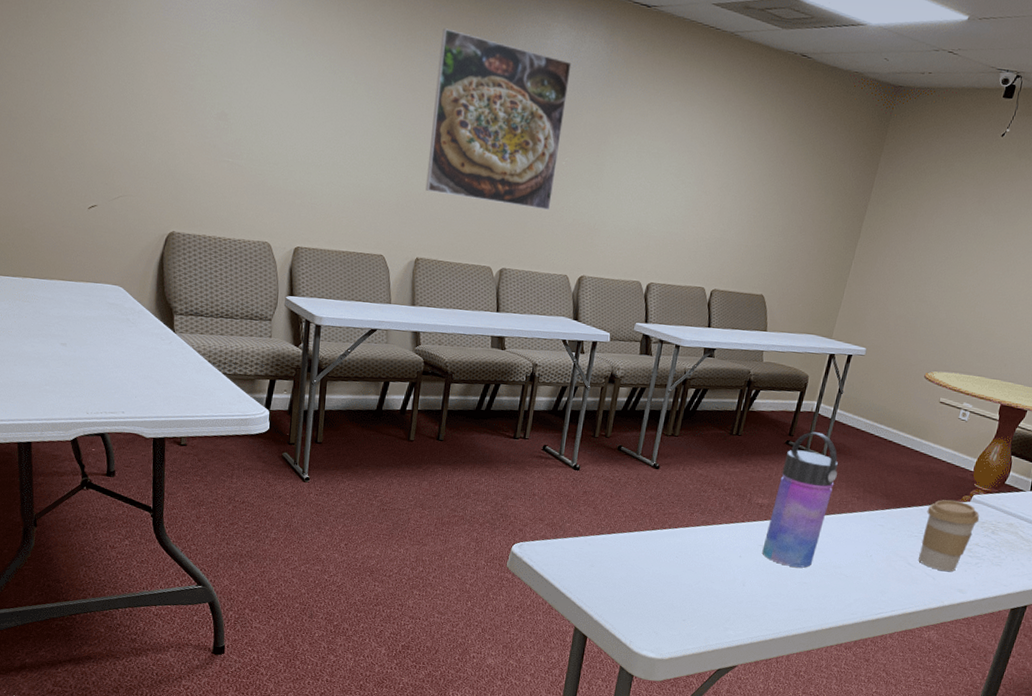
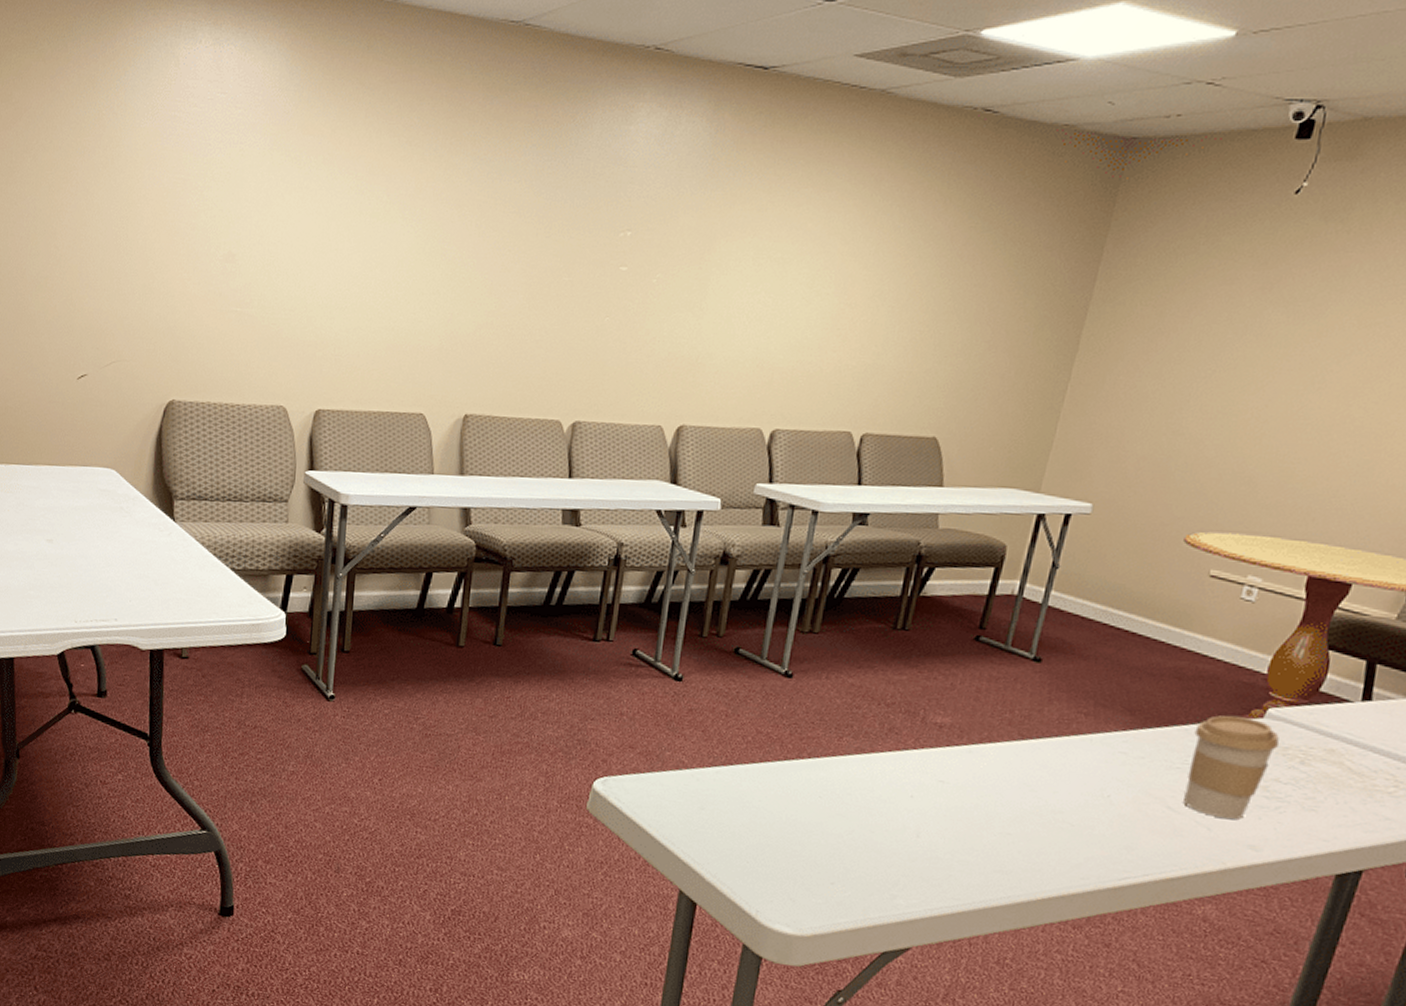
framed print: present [425,28,572,211] -> none [475,124,663,344]
water bottle: present [762,432,839,568] -> none [944,622,1055,813]

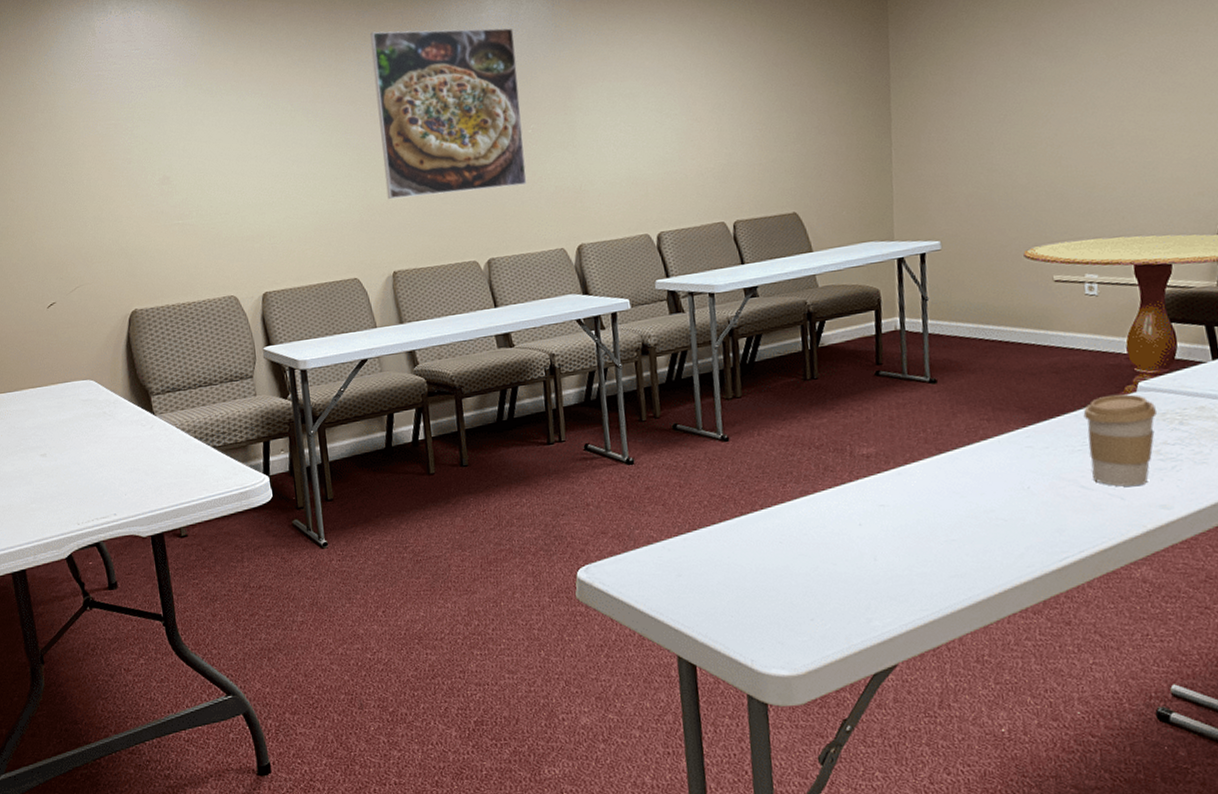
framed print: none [475,124,663,344] -> present [369,28,527,199]

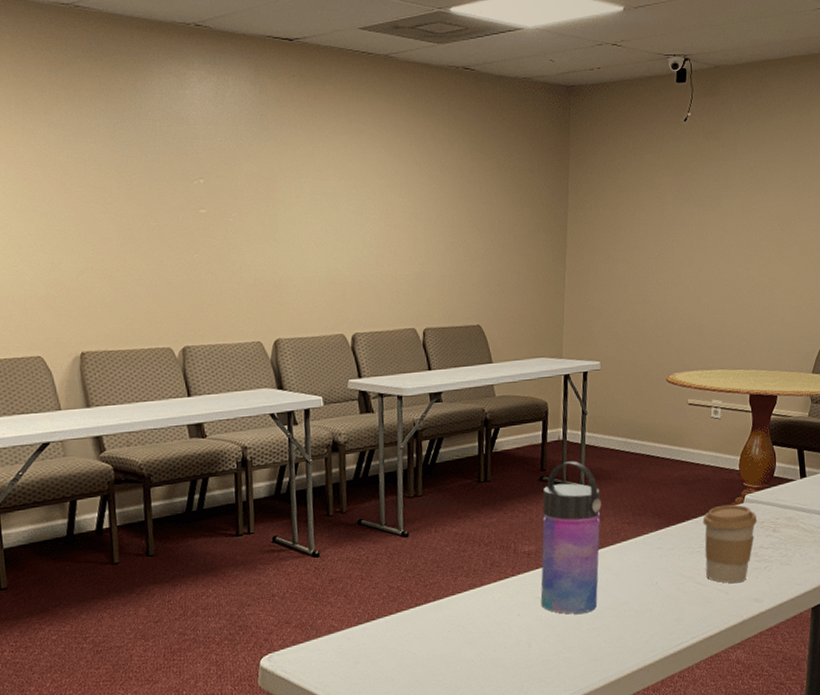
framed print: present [369,28,527,199] -> none [62,93,227,276]
water bottle: none [880,352,955,524] -> present [540,461,601,615]

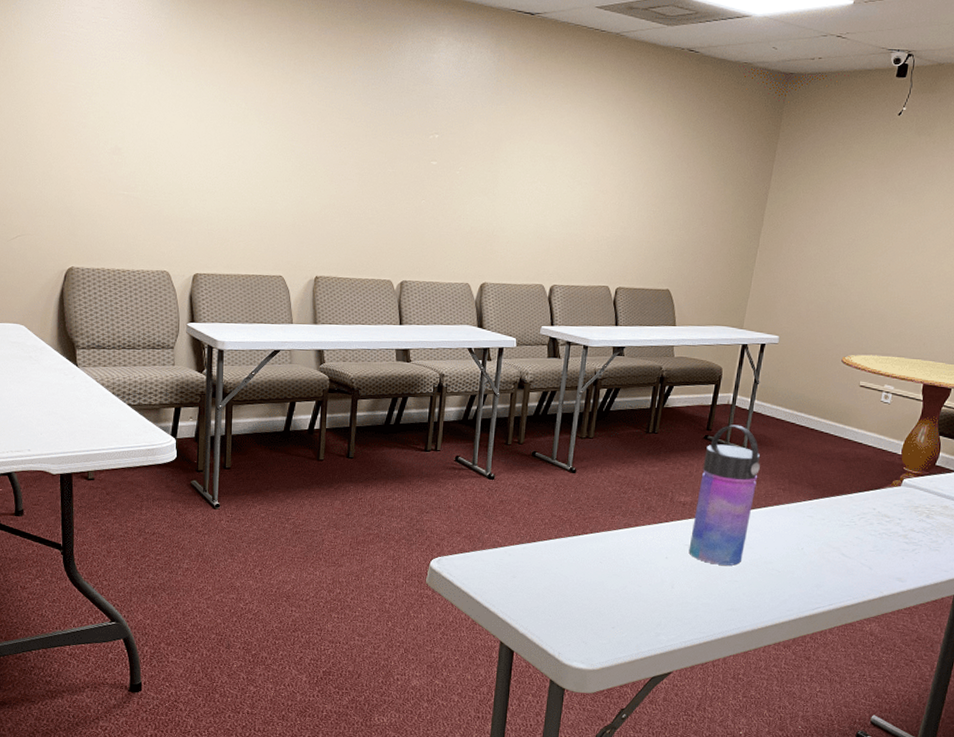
coffee cup: present [702,504,758,583] -> none [852,485,913,561]

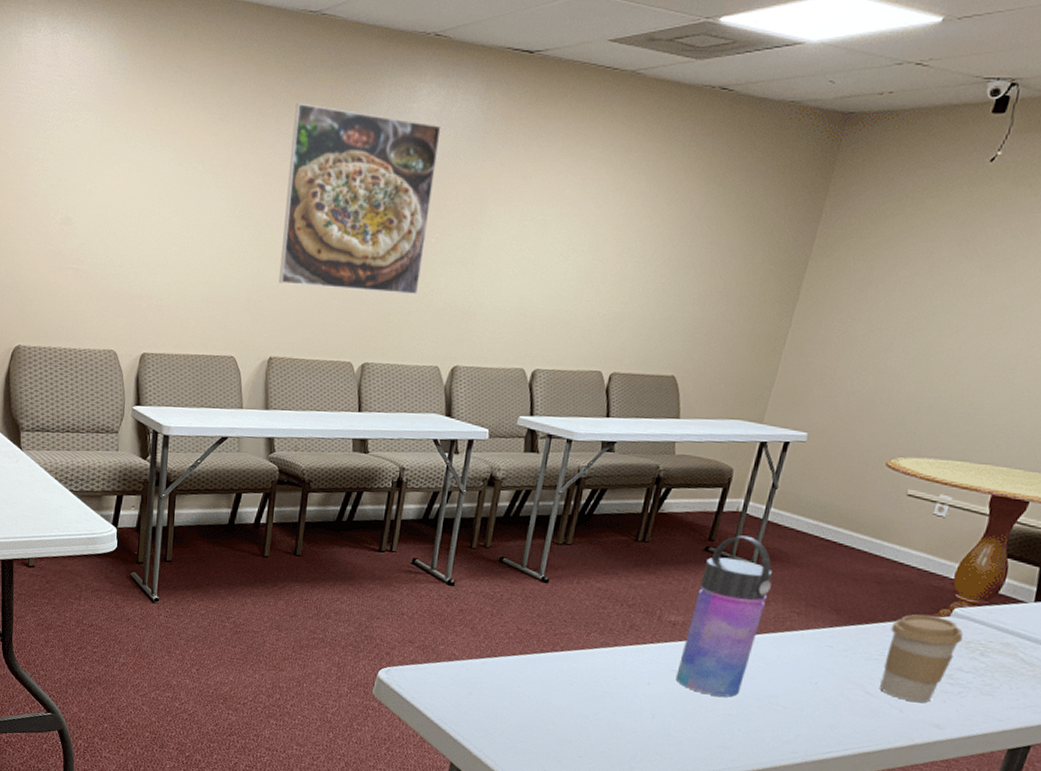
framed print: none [321,50,459,221] -> present [278,103,441,295]
coffee cup: none [852,485,913,561] -> present [880,614,964,703]

